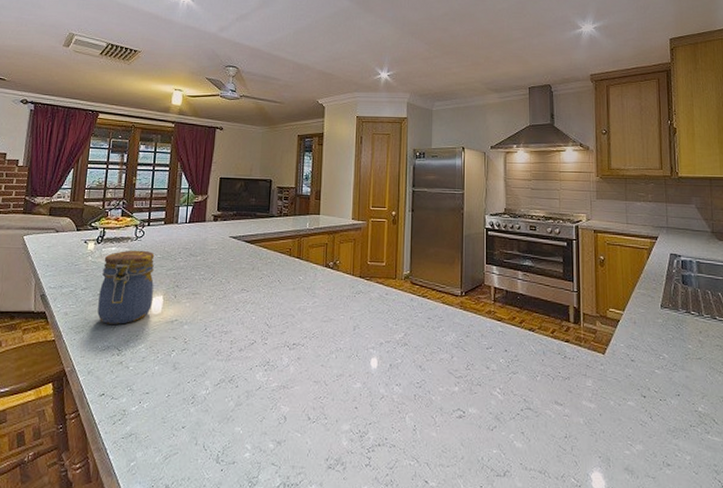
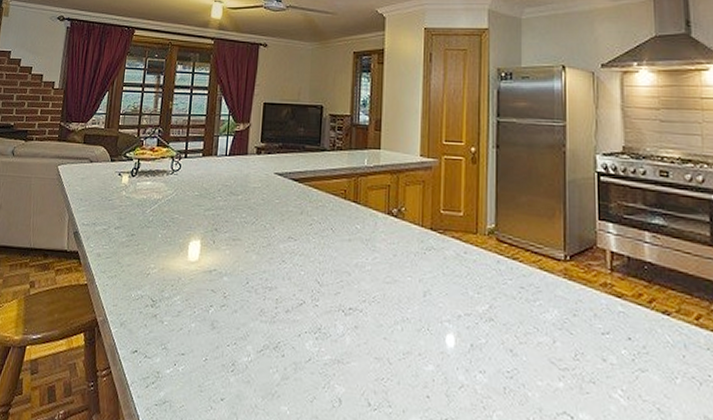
jar: present [97,250,155,324] -> none [131,185,192,271]

